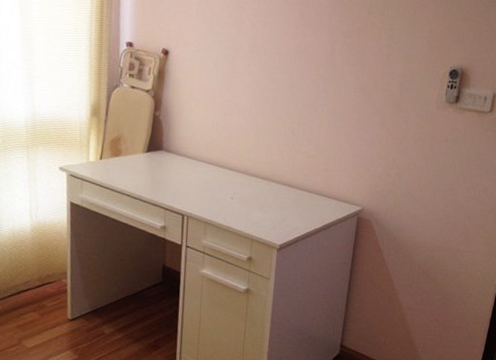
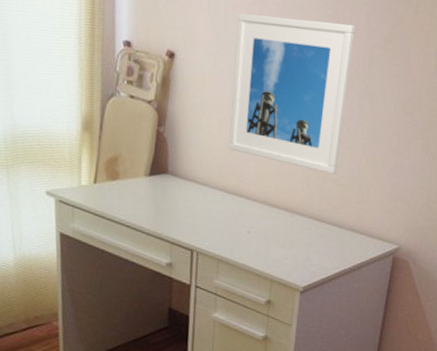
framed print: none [214,17,319,148] -> present [228,13,356,174]

